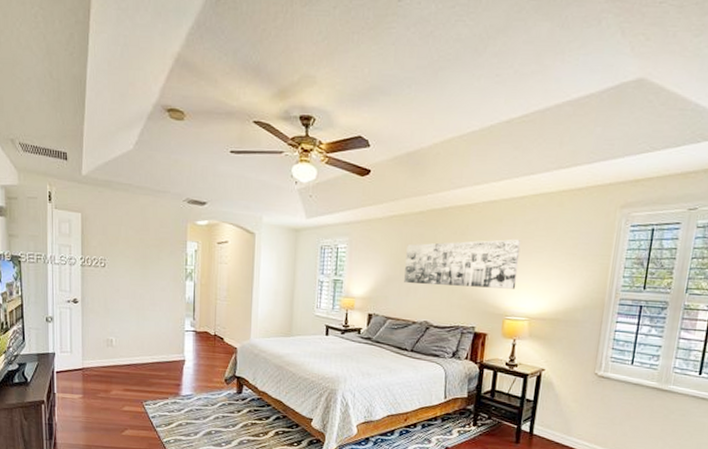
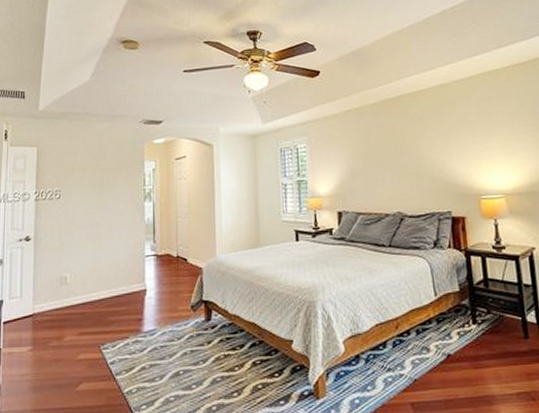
wall art: present [404,239,521,289] -> none [366,118,484,176]

